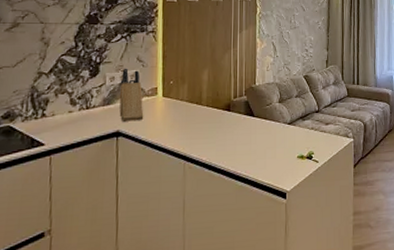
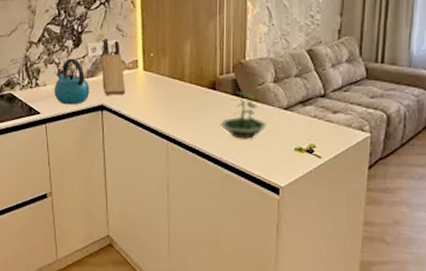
kettle: none [63,87,105,134] -> present [54,58,90,105]
terrarium: none [234,111,274,153] -> present [220,91,266,139]

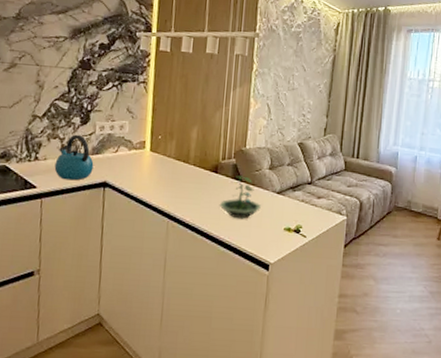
knife block: present [101,38,126,97] -> none [107,118,131,174]

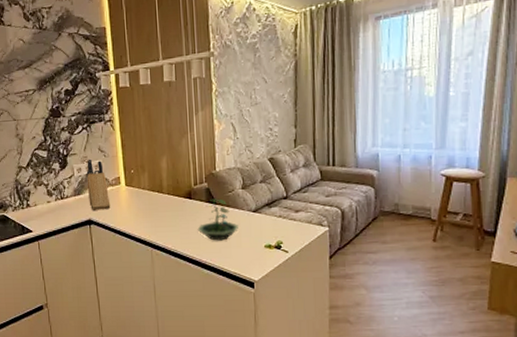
kettle: present [54,134,94,181] -> none [44,179,78,222]
knife block: none [107,118,131,174] -> present [86,159,111,212]

